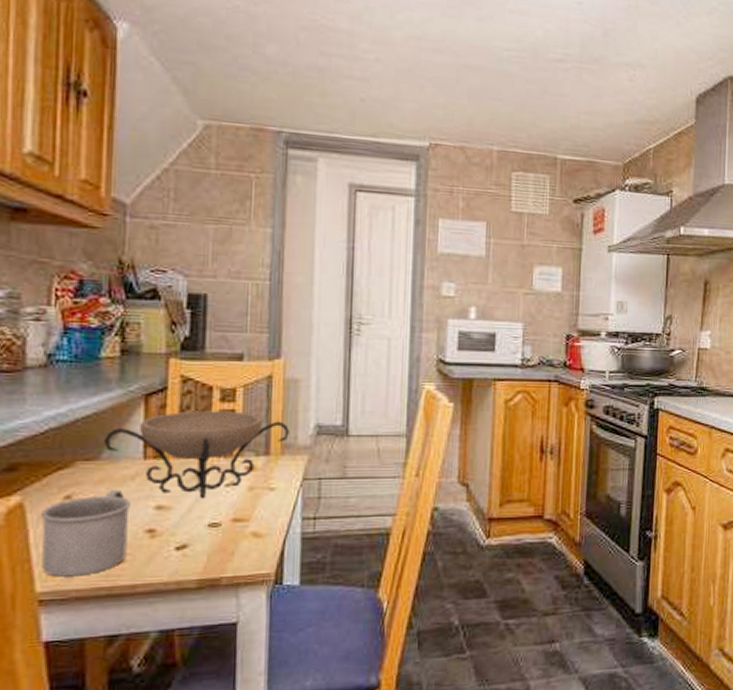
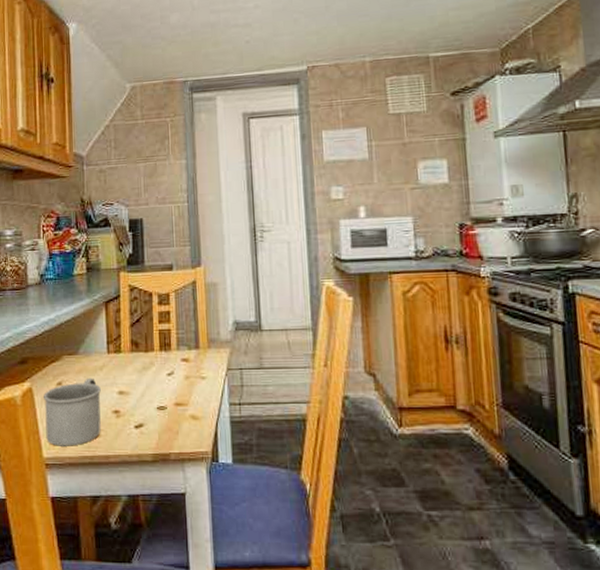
decorative bowl: present [103,411,289,499] -> none [79,312,213,386]

